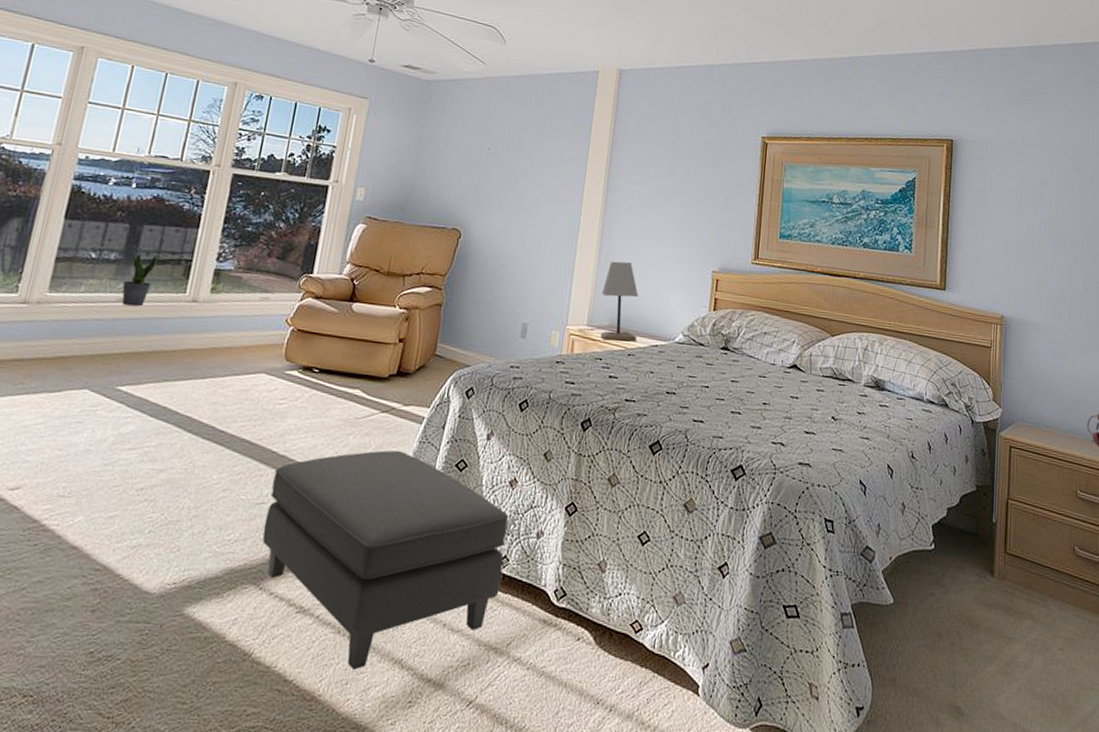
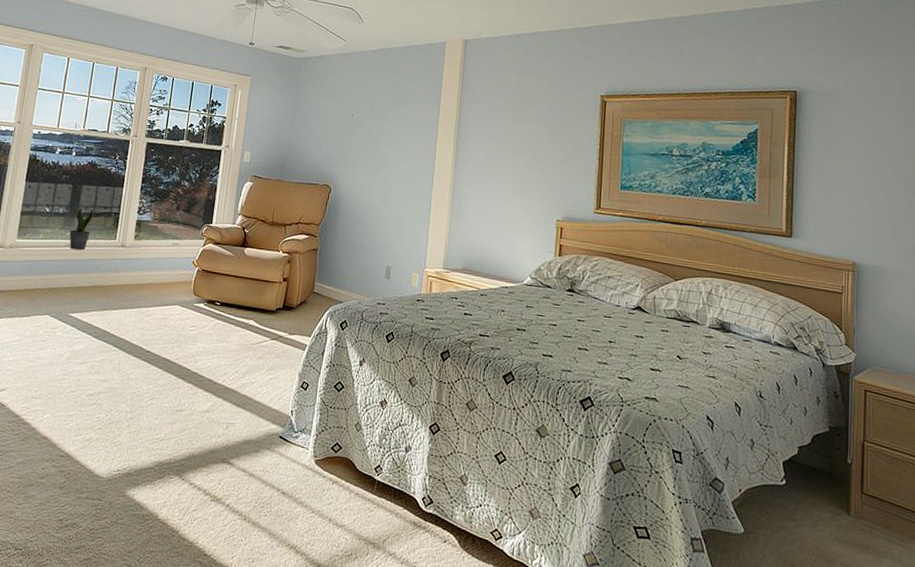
ottoman: present [262,450,509,671] -> none [182,371,381,552]
lamp: present [600,261,638,342] -> none [455,211,489,284]

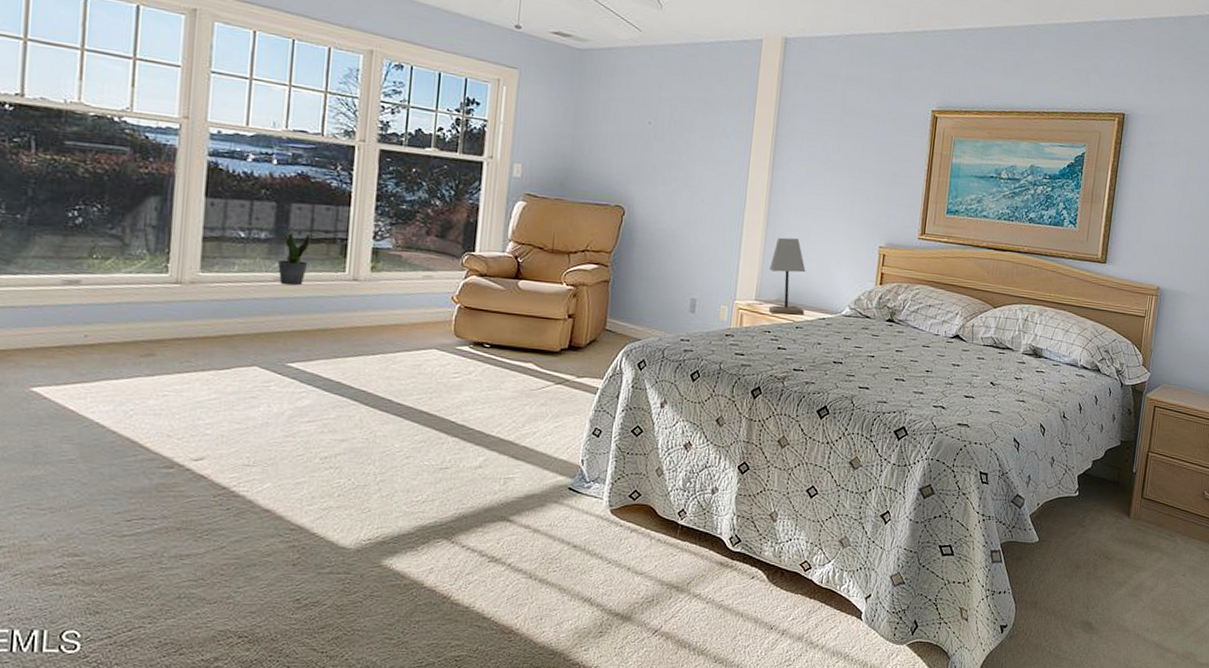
lamp: none [455,211,489,284] -> present [768,237,806,316]

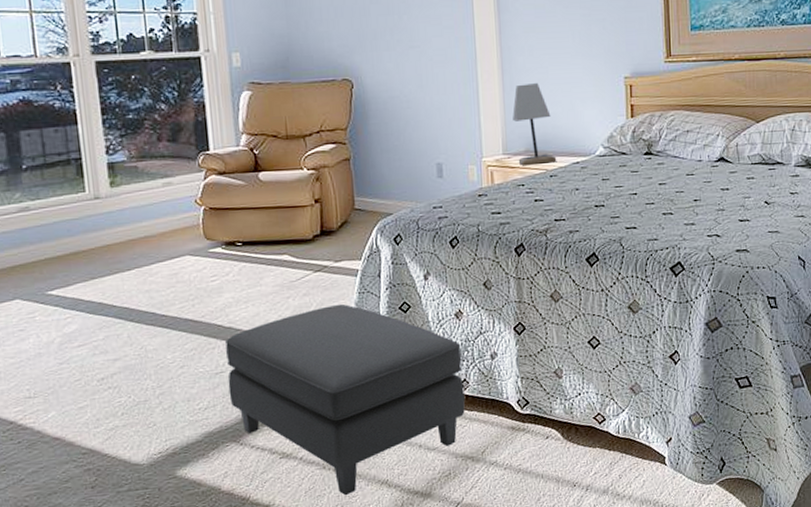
potted plant: present [278,232,311,286] -> none [18,159,48,215]
ottoman: none [449,418,685,608] -> present [225,303,465,496]

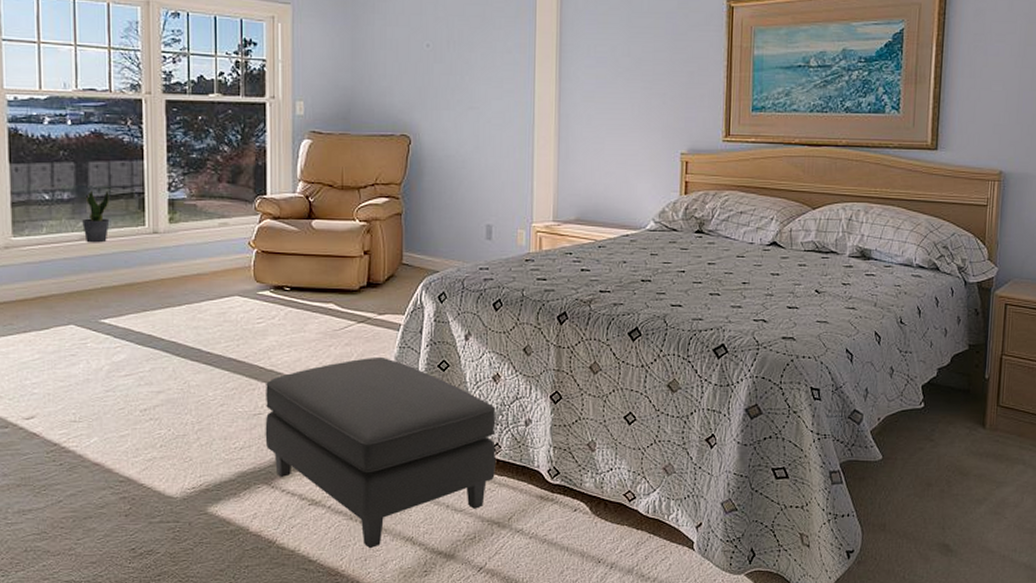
potted plant: none [18,159,48,215] -> present [82,190,110,243]
lamp: present [512,83,557,166] -> none [566,152,607,235]

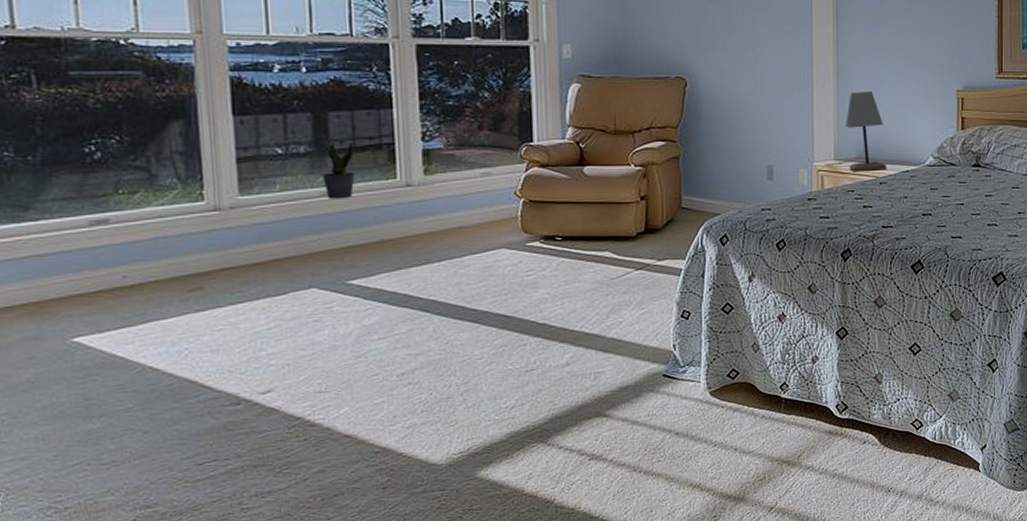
ottoman: present [265,356,496,549] -> none [538,303,783,500]
lamp: none [566,152,607,235] -> present [846,92,887,172]

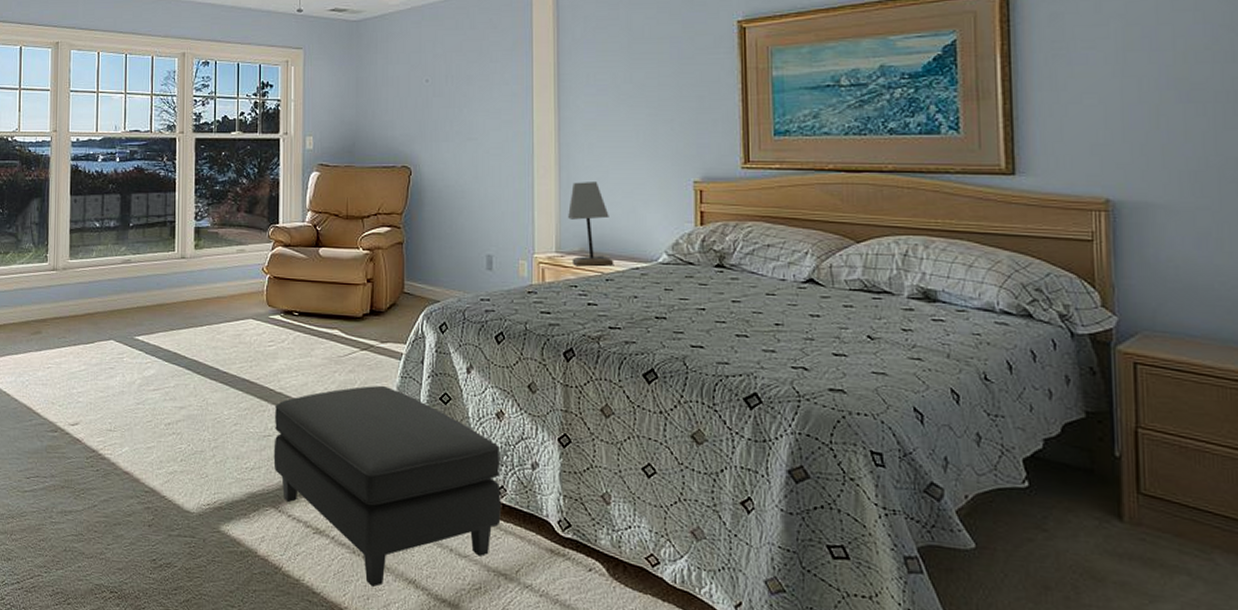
potted plant: present [323,142,355,199] -> none [124,219,147,266]
ottoman: none [538,303,783,500] -> present [273,385,501,588]

